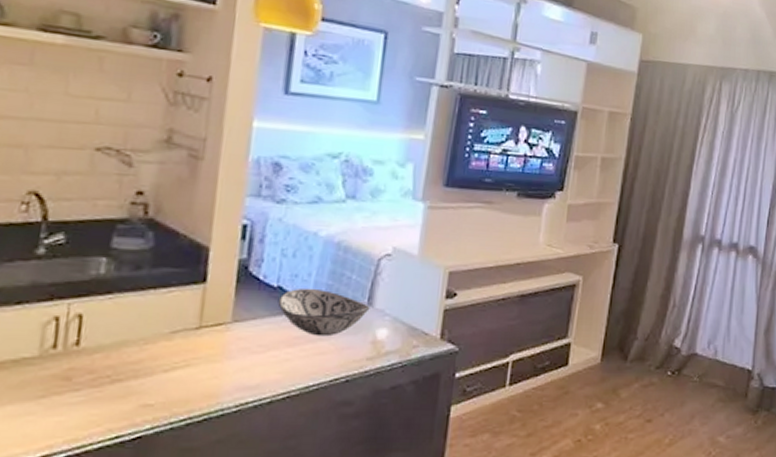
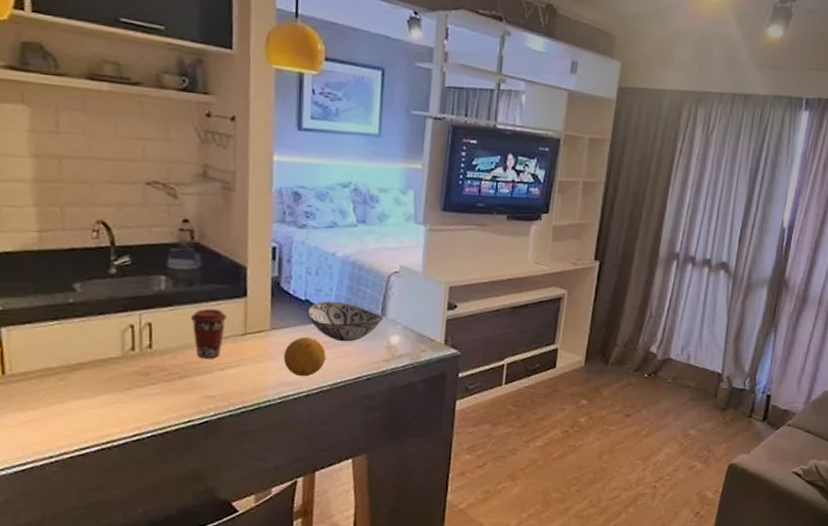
coffee cup: none [132,297,180,359] -> present [190,309,228,359]
fruit: none [245,330,298,379] -> present [284,336,326,377]

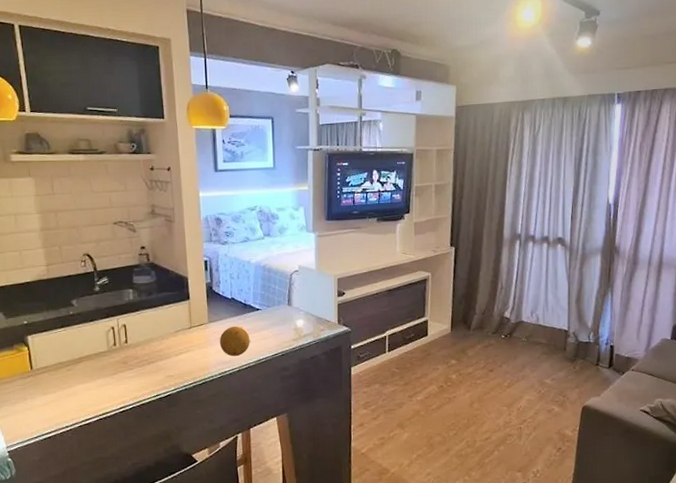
coffee cup: present [190,309,228,359] -> none [152,311,177,348]
decorative bowl: present [306,301,384,342] -> none [233,297,290,328]

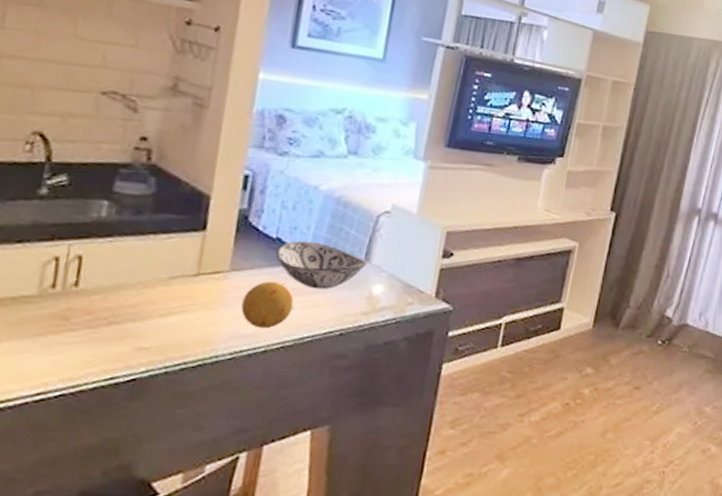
decorative bowl: none [233,297,290,328] -> present [276,240,367,290]

